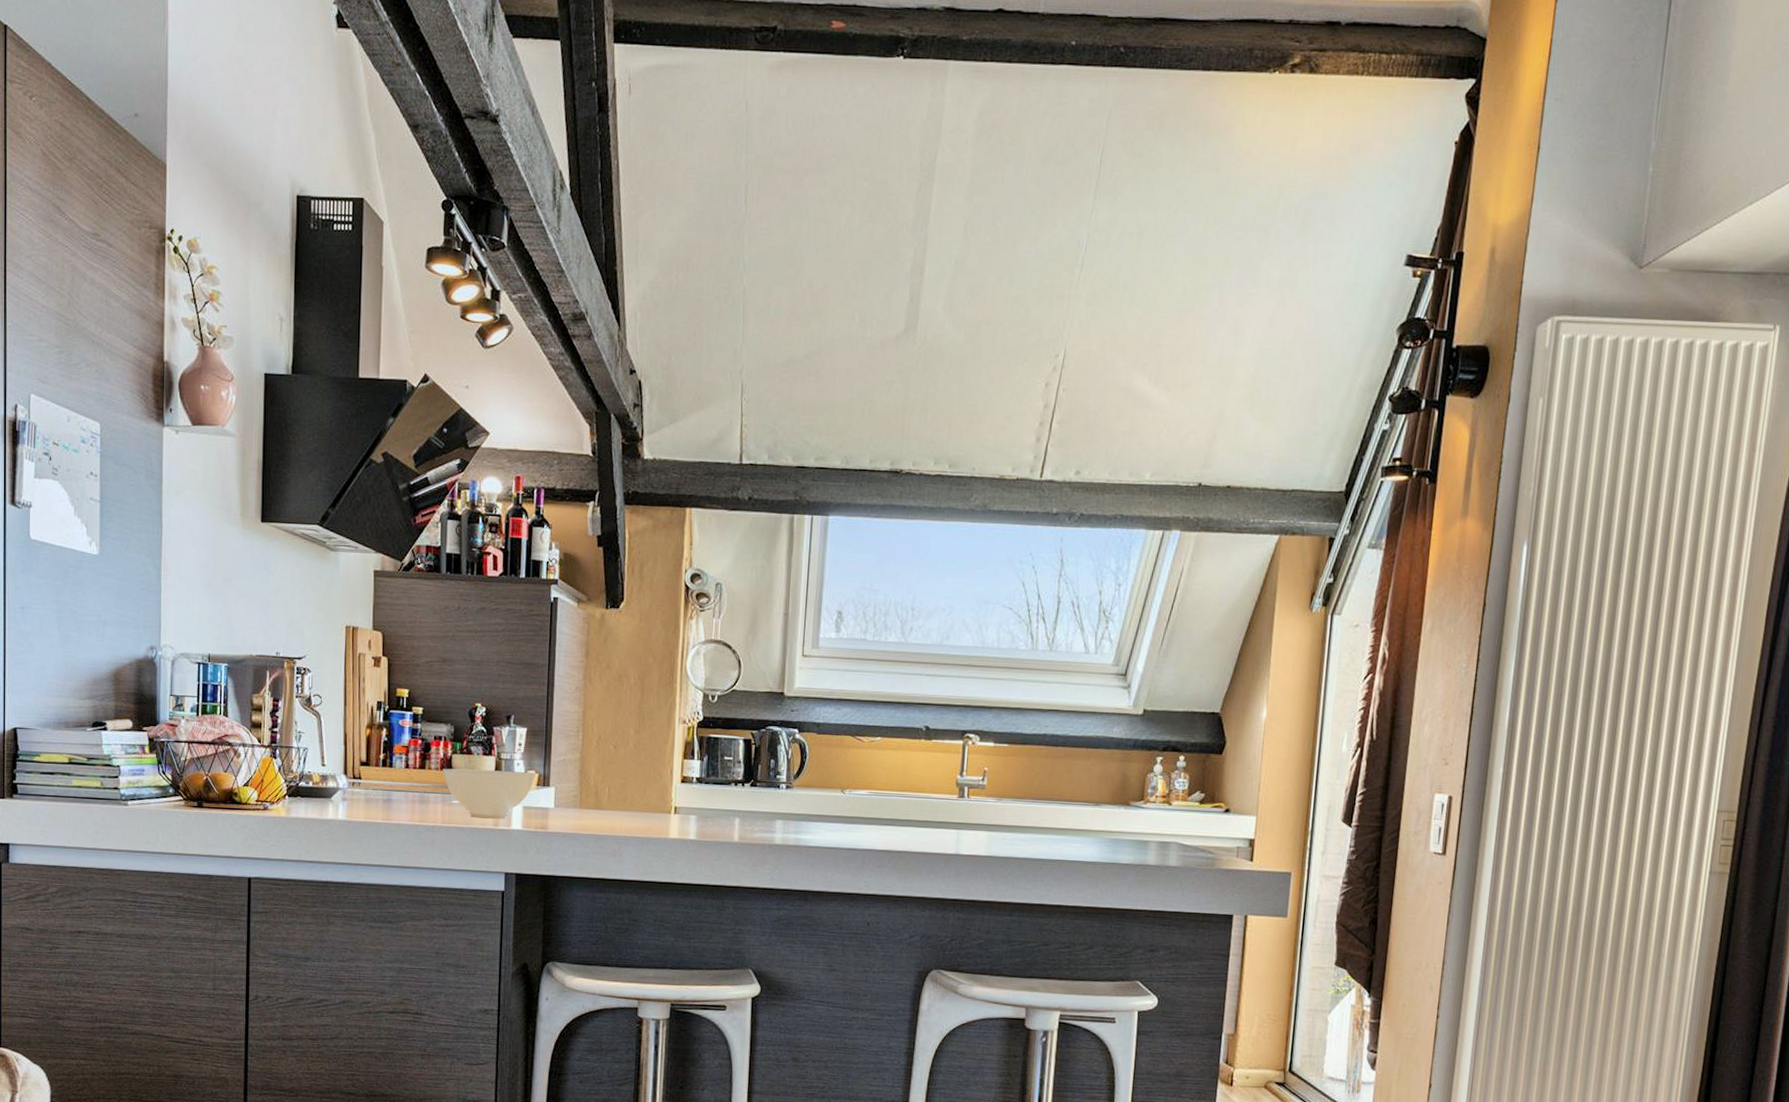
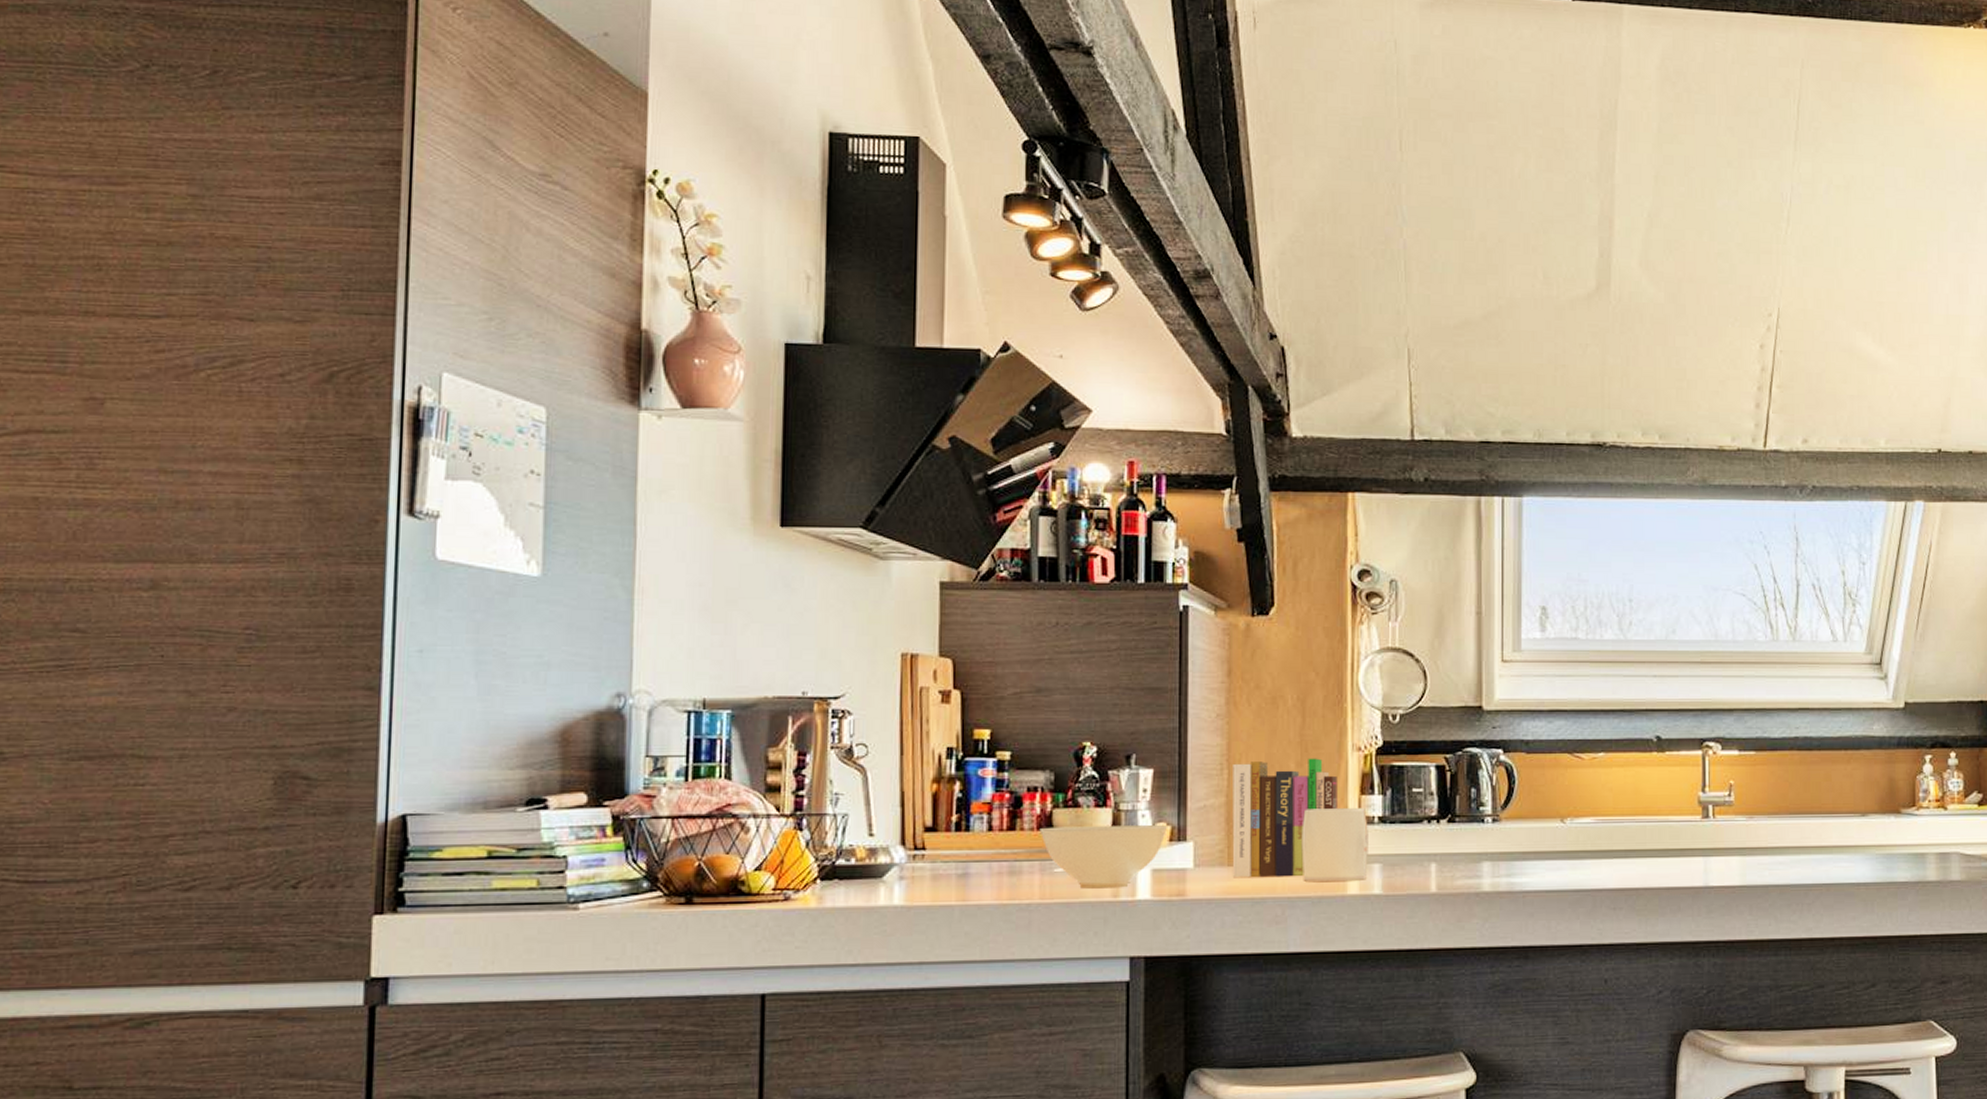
books: none [582,727,666,821] -> present [1232,758,1337,878]
mug: none [635,767,688,828] -> present [1301,808,1368,883]

